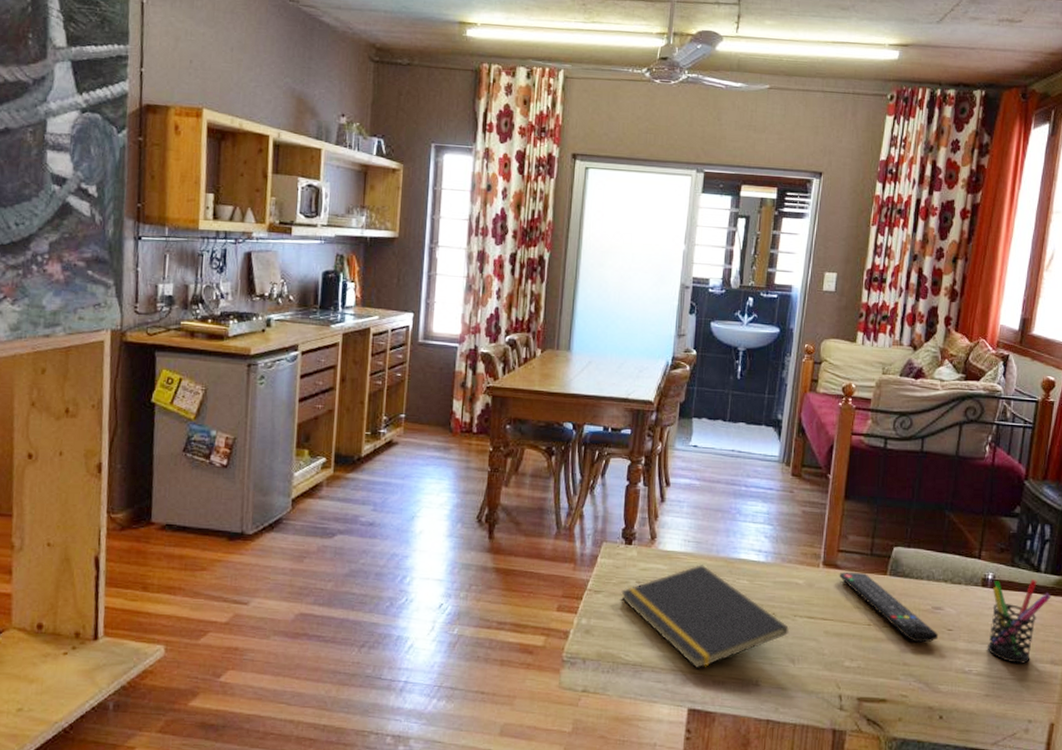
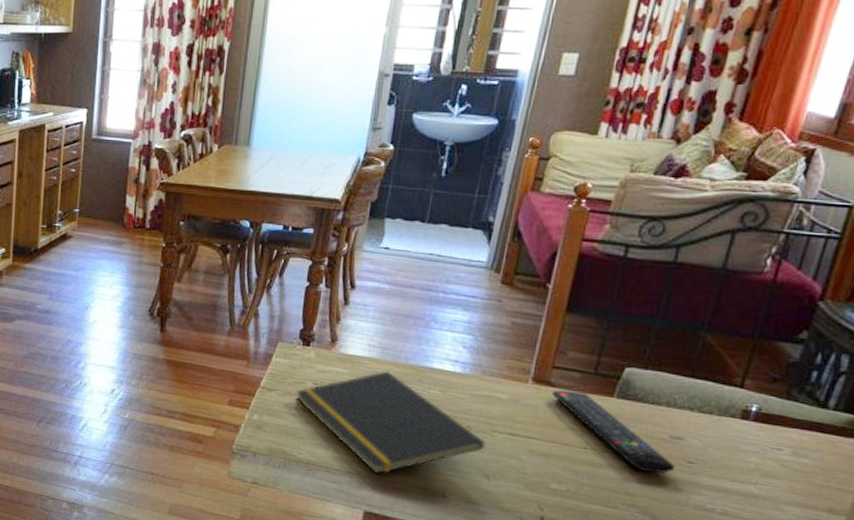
pen holder: present [987,578,1051,664] -> none [739,414,840,509]

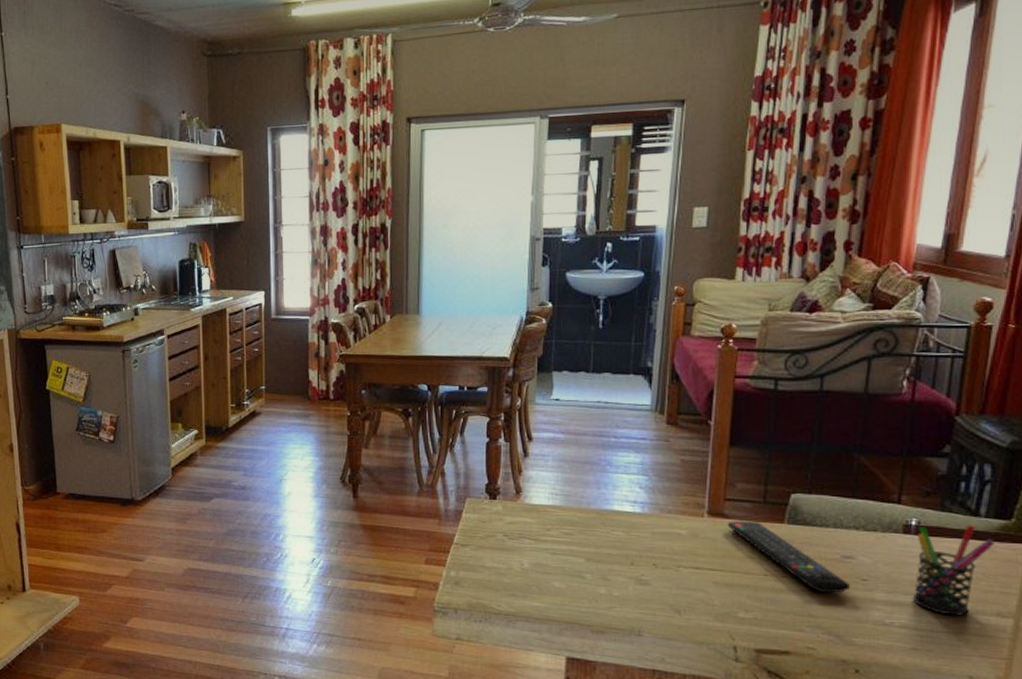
notepad: present [296,371,485,475] -> none [489,517,672,619]
pen holder: none [739,414,840,509] -> present [912,524,995,616]

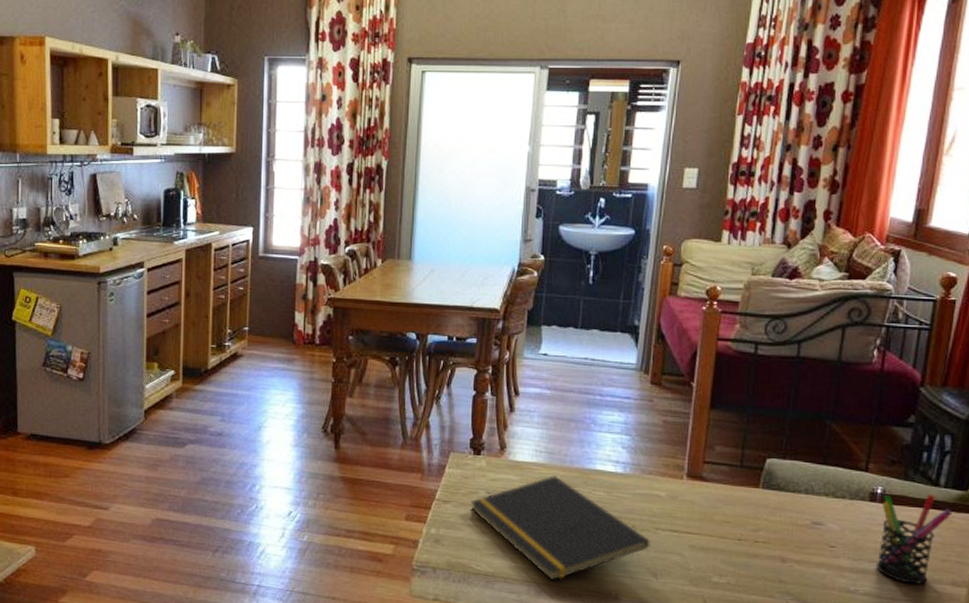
notepad: none [489,517,672,619] -> present [471,475,650,581]
remote control: present [727,521,851,594] -> none [705,484,820,560]

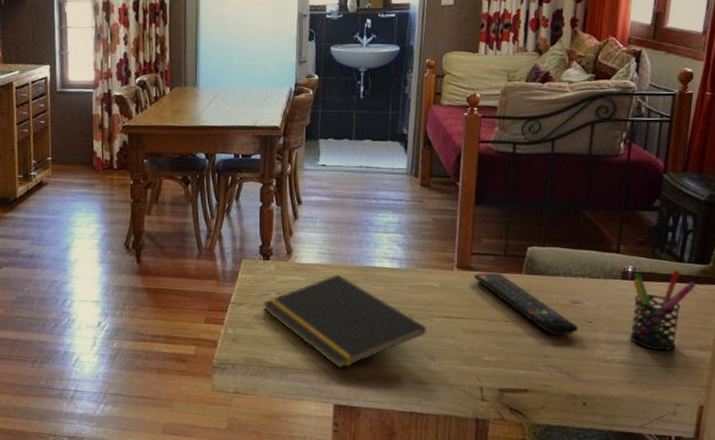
remote control: none [705,484,820,560] -> present [474,272,579,336]

